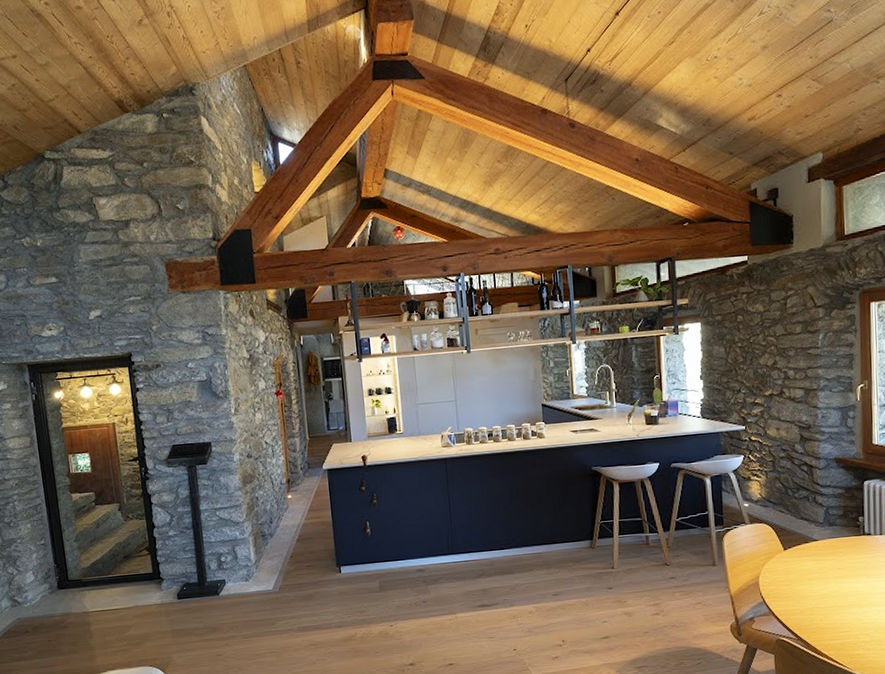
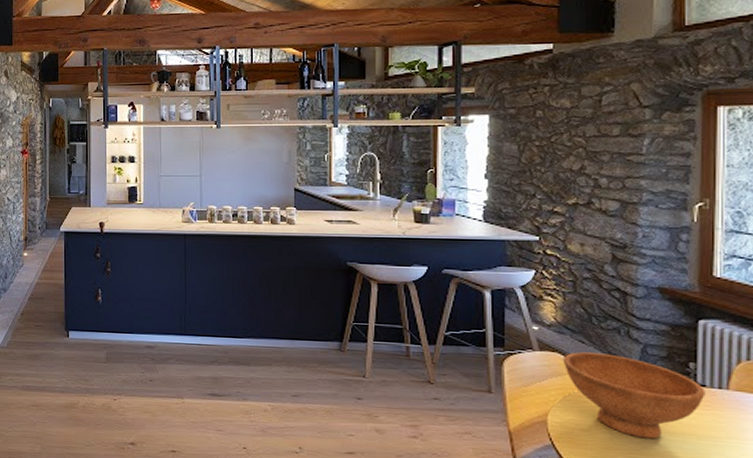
bowl: none [768,518,871,585] -> present [563,352,706,439]

